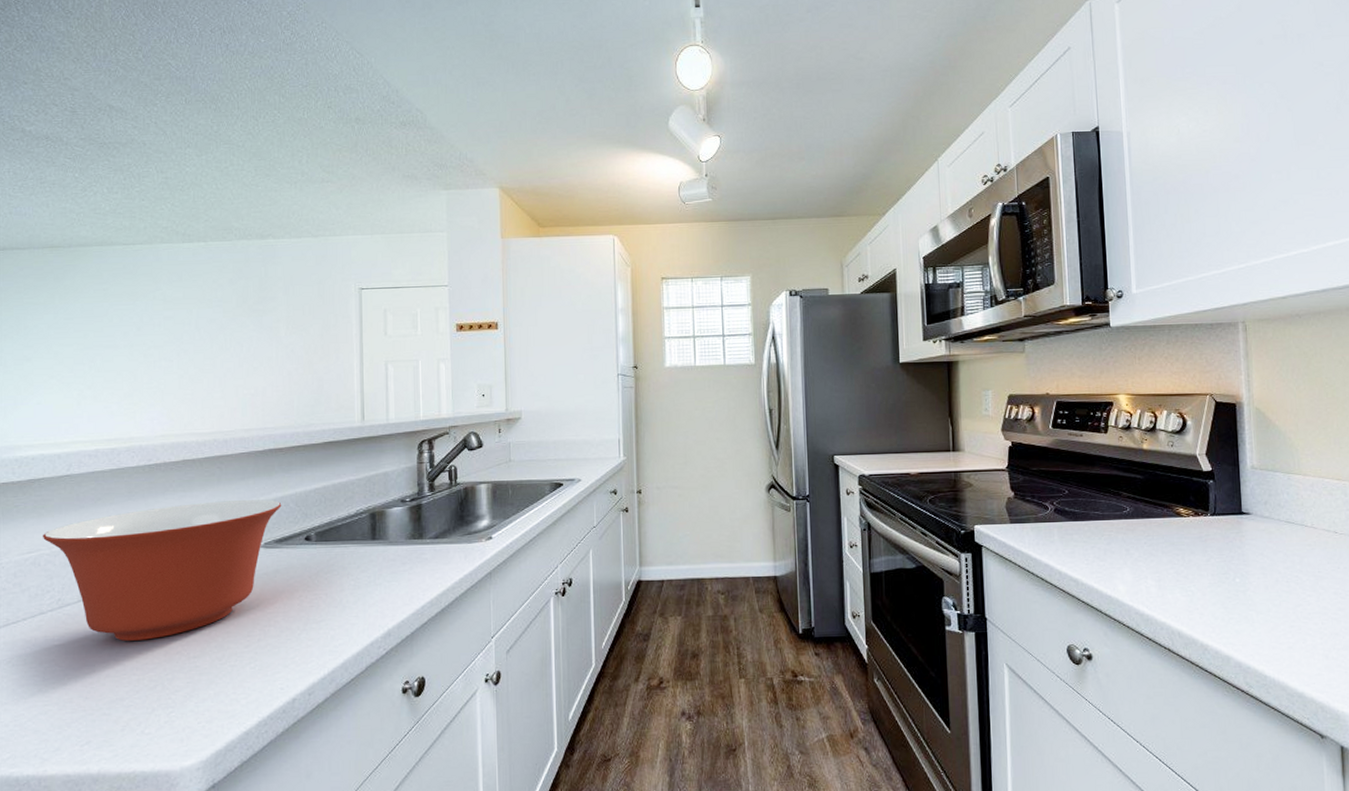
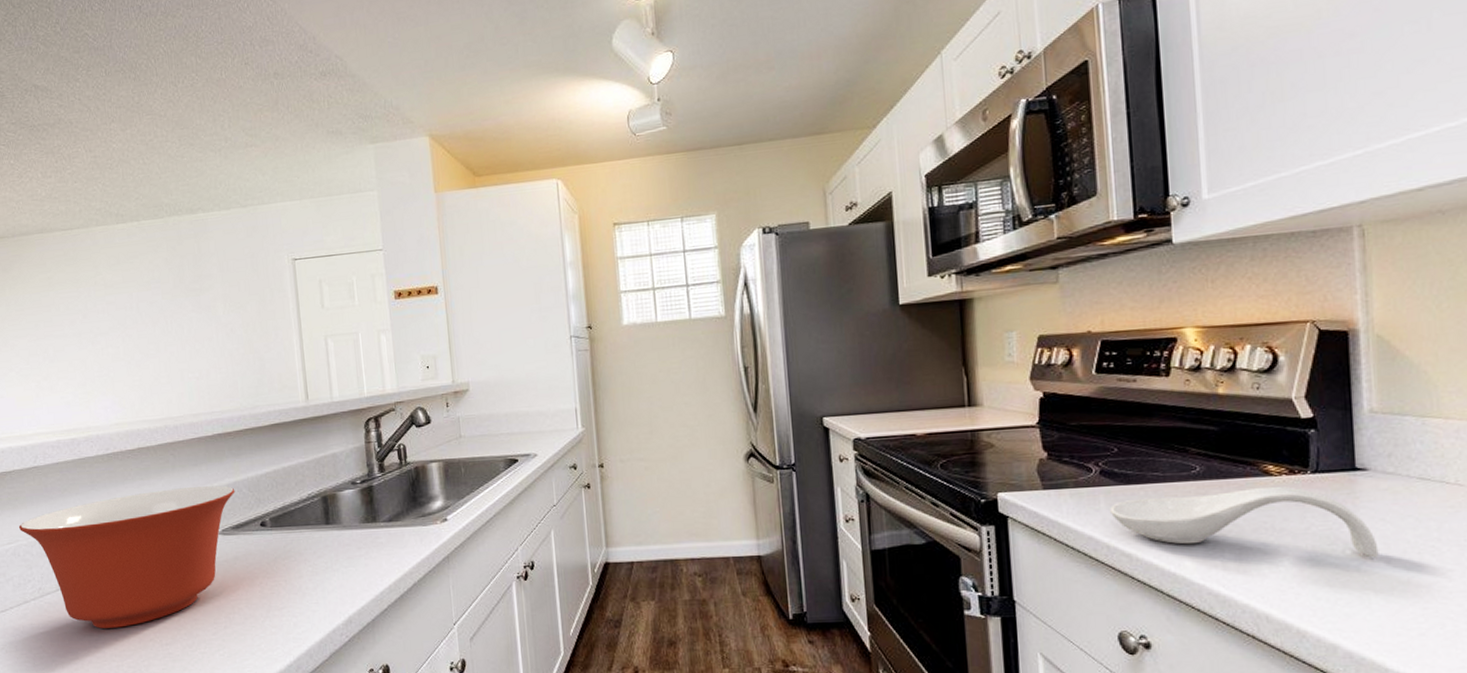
spoon rest: none [1062,525,1259,585] -> present [1110,486,1379,558]

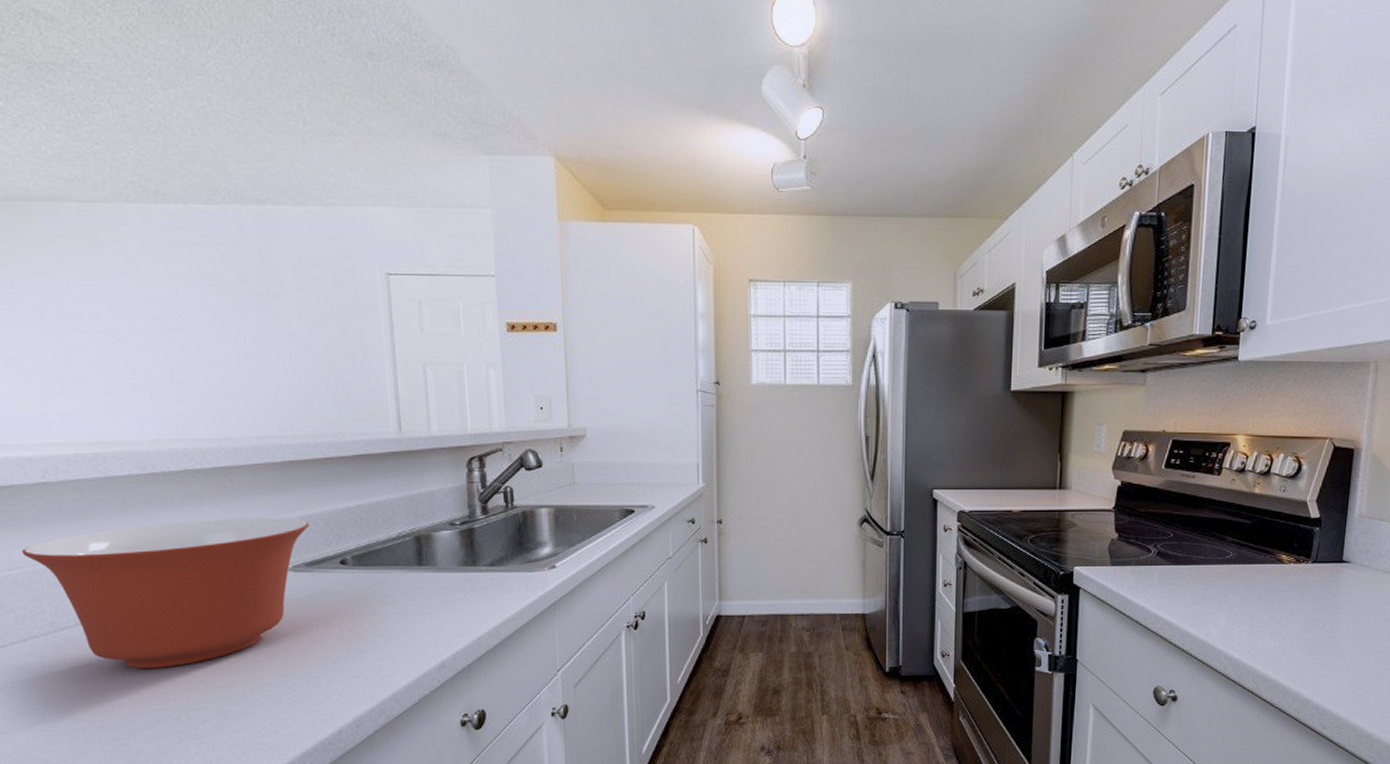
spoon rest: present [1110,486,1379,558] -> none [1161,572,1349,632]

